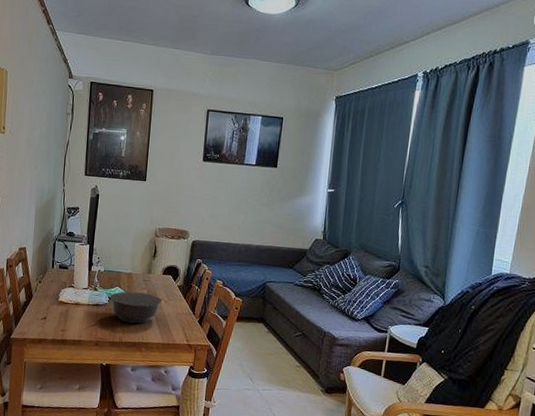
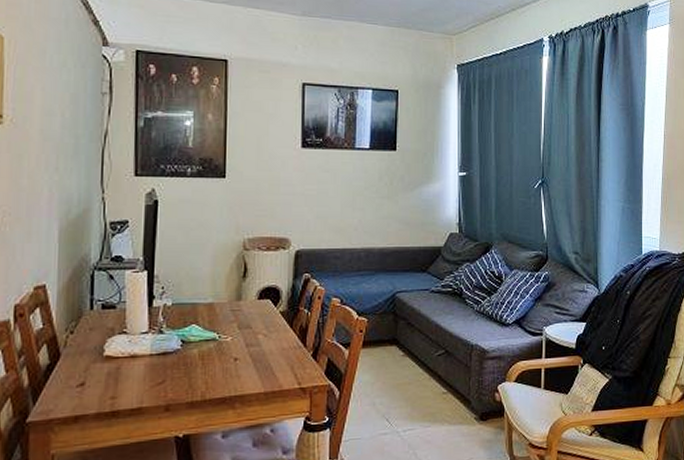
bowl: present [109,291,162,324] -> none [182,327,260,372]

